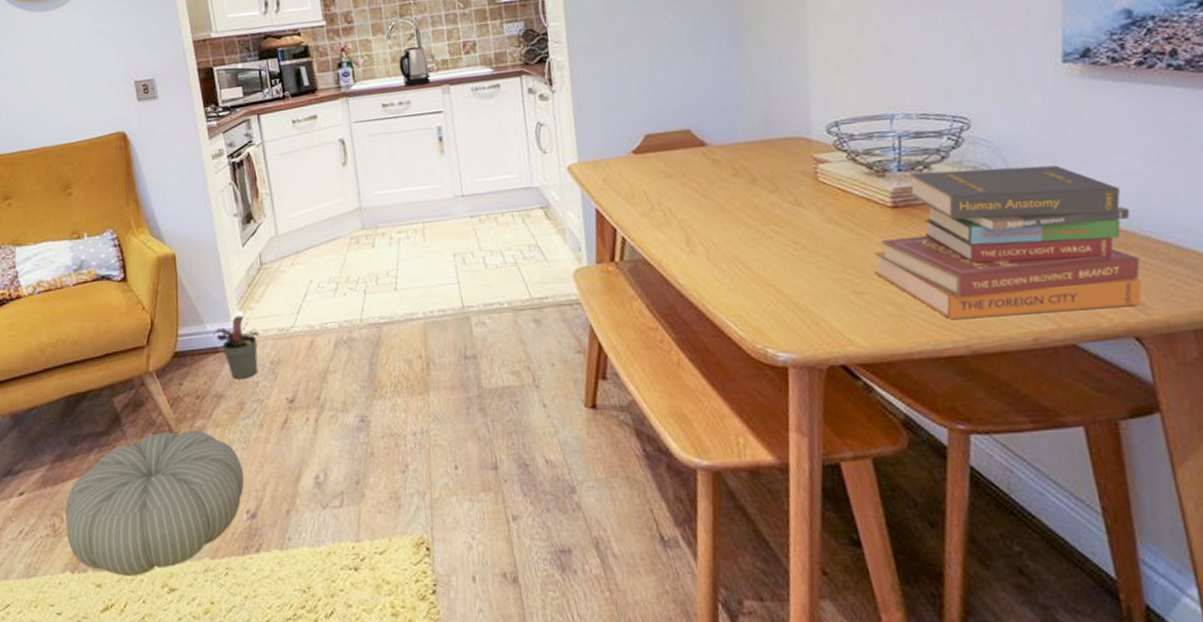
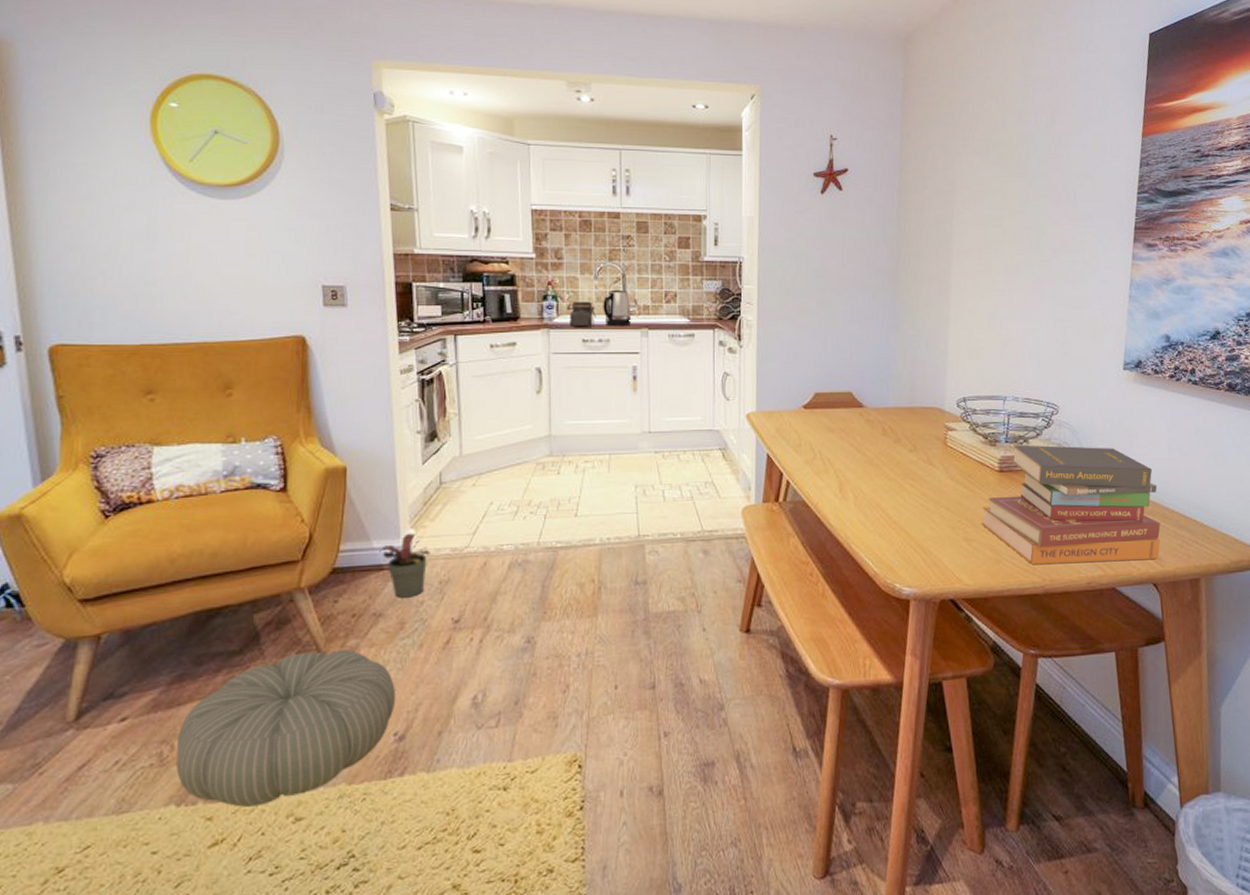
jar: none [363,63,393,93] -> present [567,301,596,328]

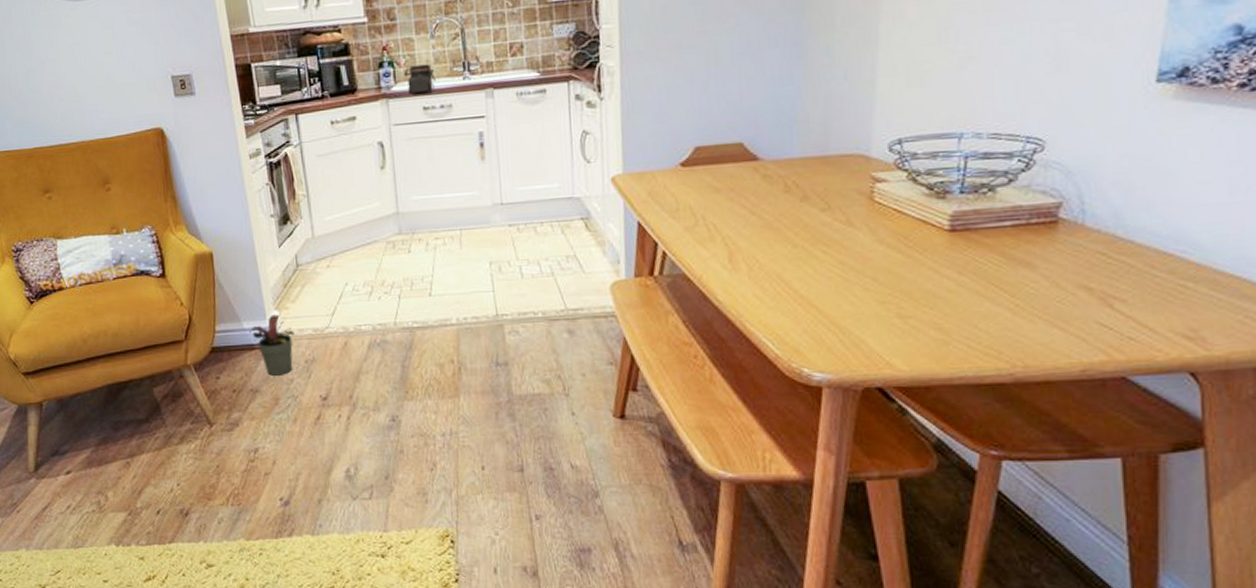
pouf: present [176,650,395,807] -> none [109,422,278,551]
kettle: present [603,289,632,327] -> none [442,46,475,91]
books: present [982,445,1161,564] -> none [923,192,1207,346]

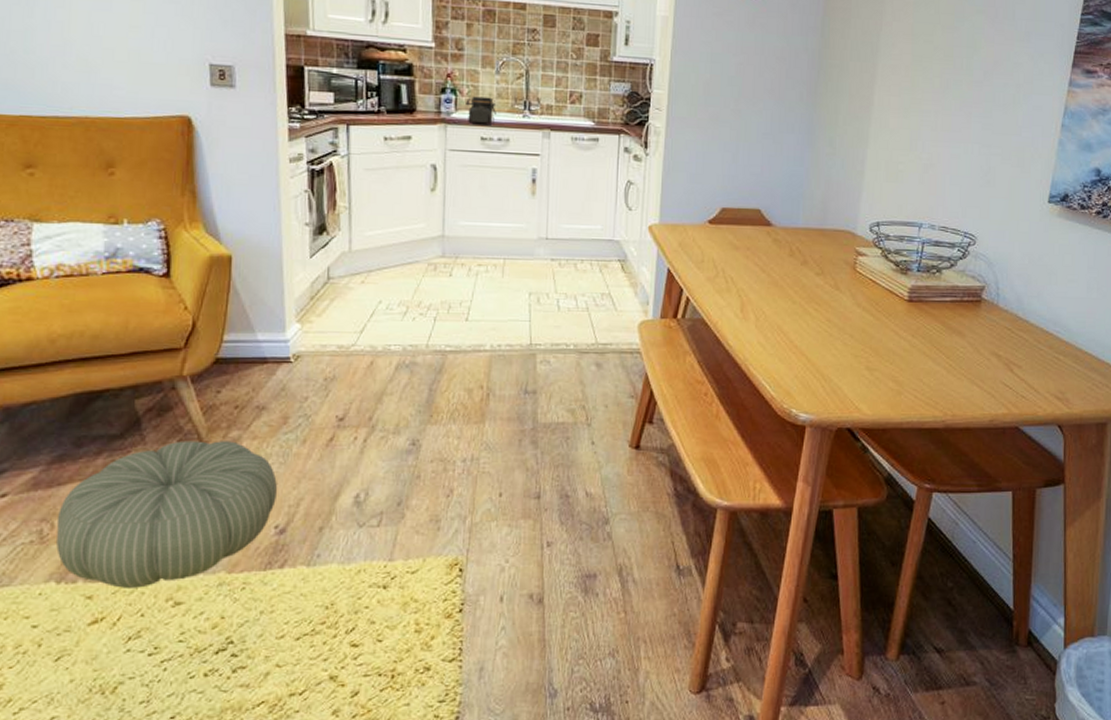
pouf: none [109,422,278,551] -> present [56,440,277,588]
potted plant: present [249,314,295,376] -> none [263,327,316,393]

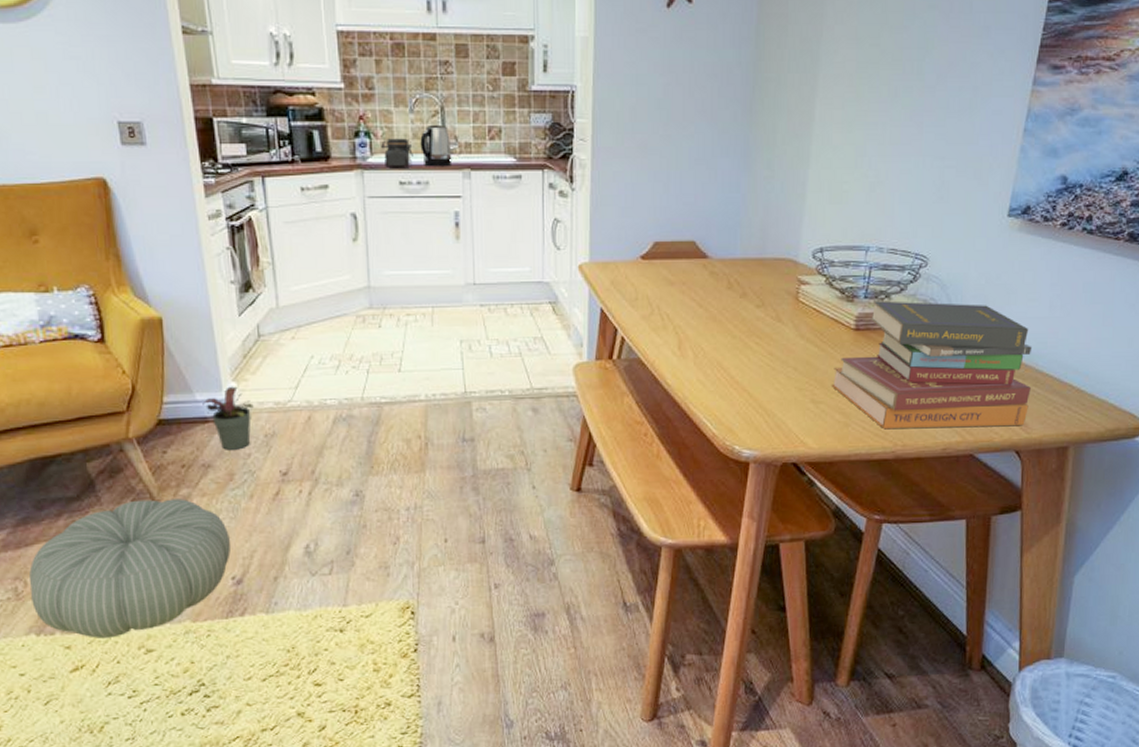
potted plant: none [263,327,316,393] -> present [202,386,254,450]
kettle: none [504,86,534,127] -> present [420,124,453,167]
books: none [886,275,1072,401] -> present [832,301,1033,428]

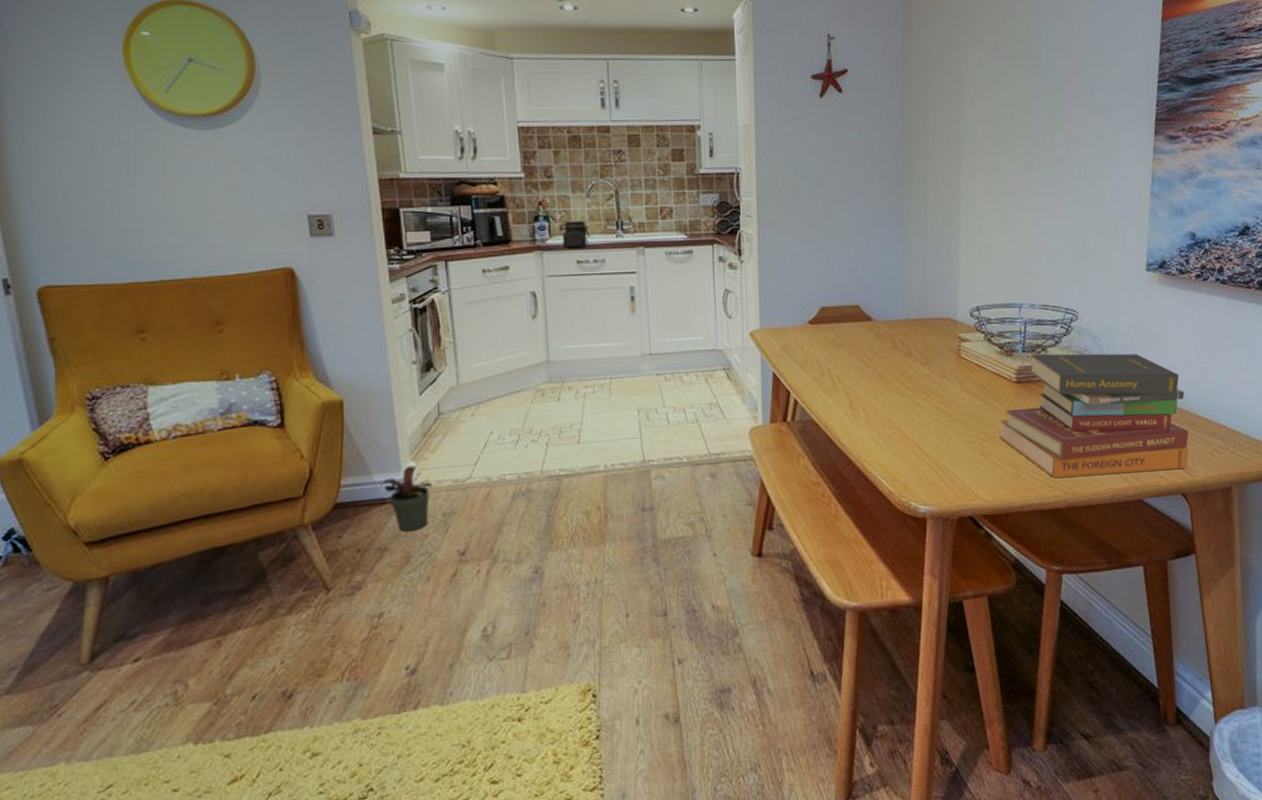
pouf: present [28,499,231,638] -> none [190,585,405,744]
kettle: present [420,124,453,167] -> none [596,207,627,246]

